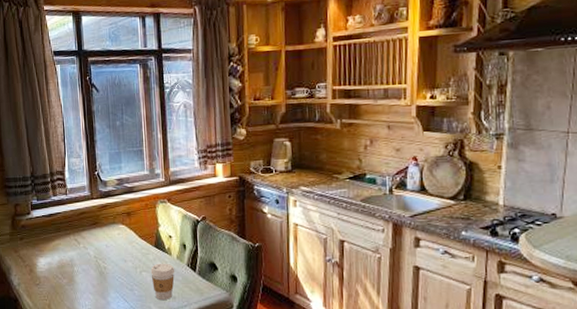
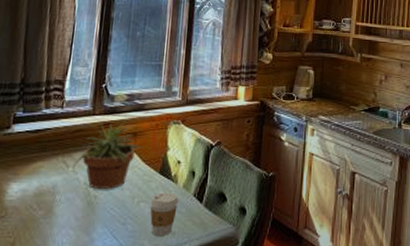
potted plant: none [77,205,139,261] -> present [68,123,145,189]

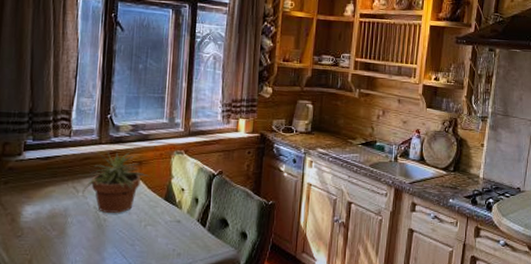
coffee cup: present [150,192,179,236] -> none [156,217,184,256]

